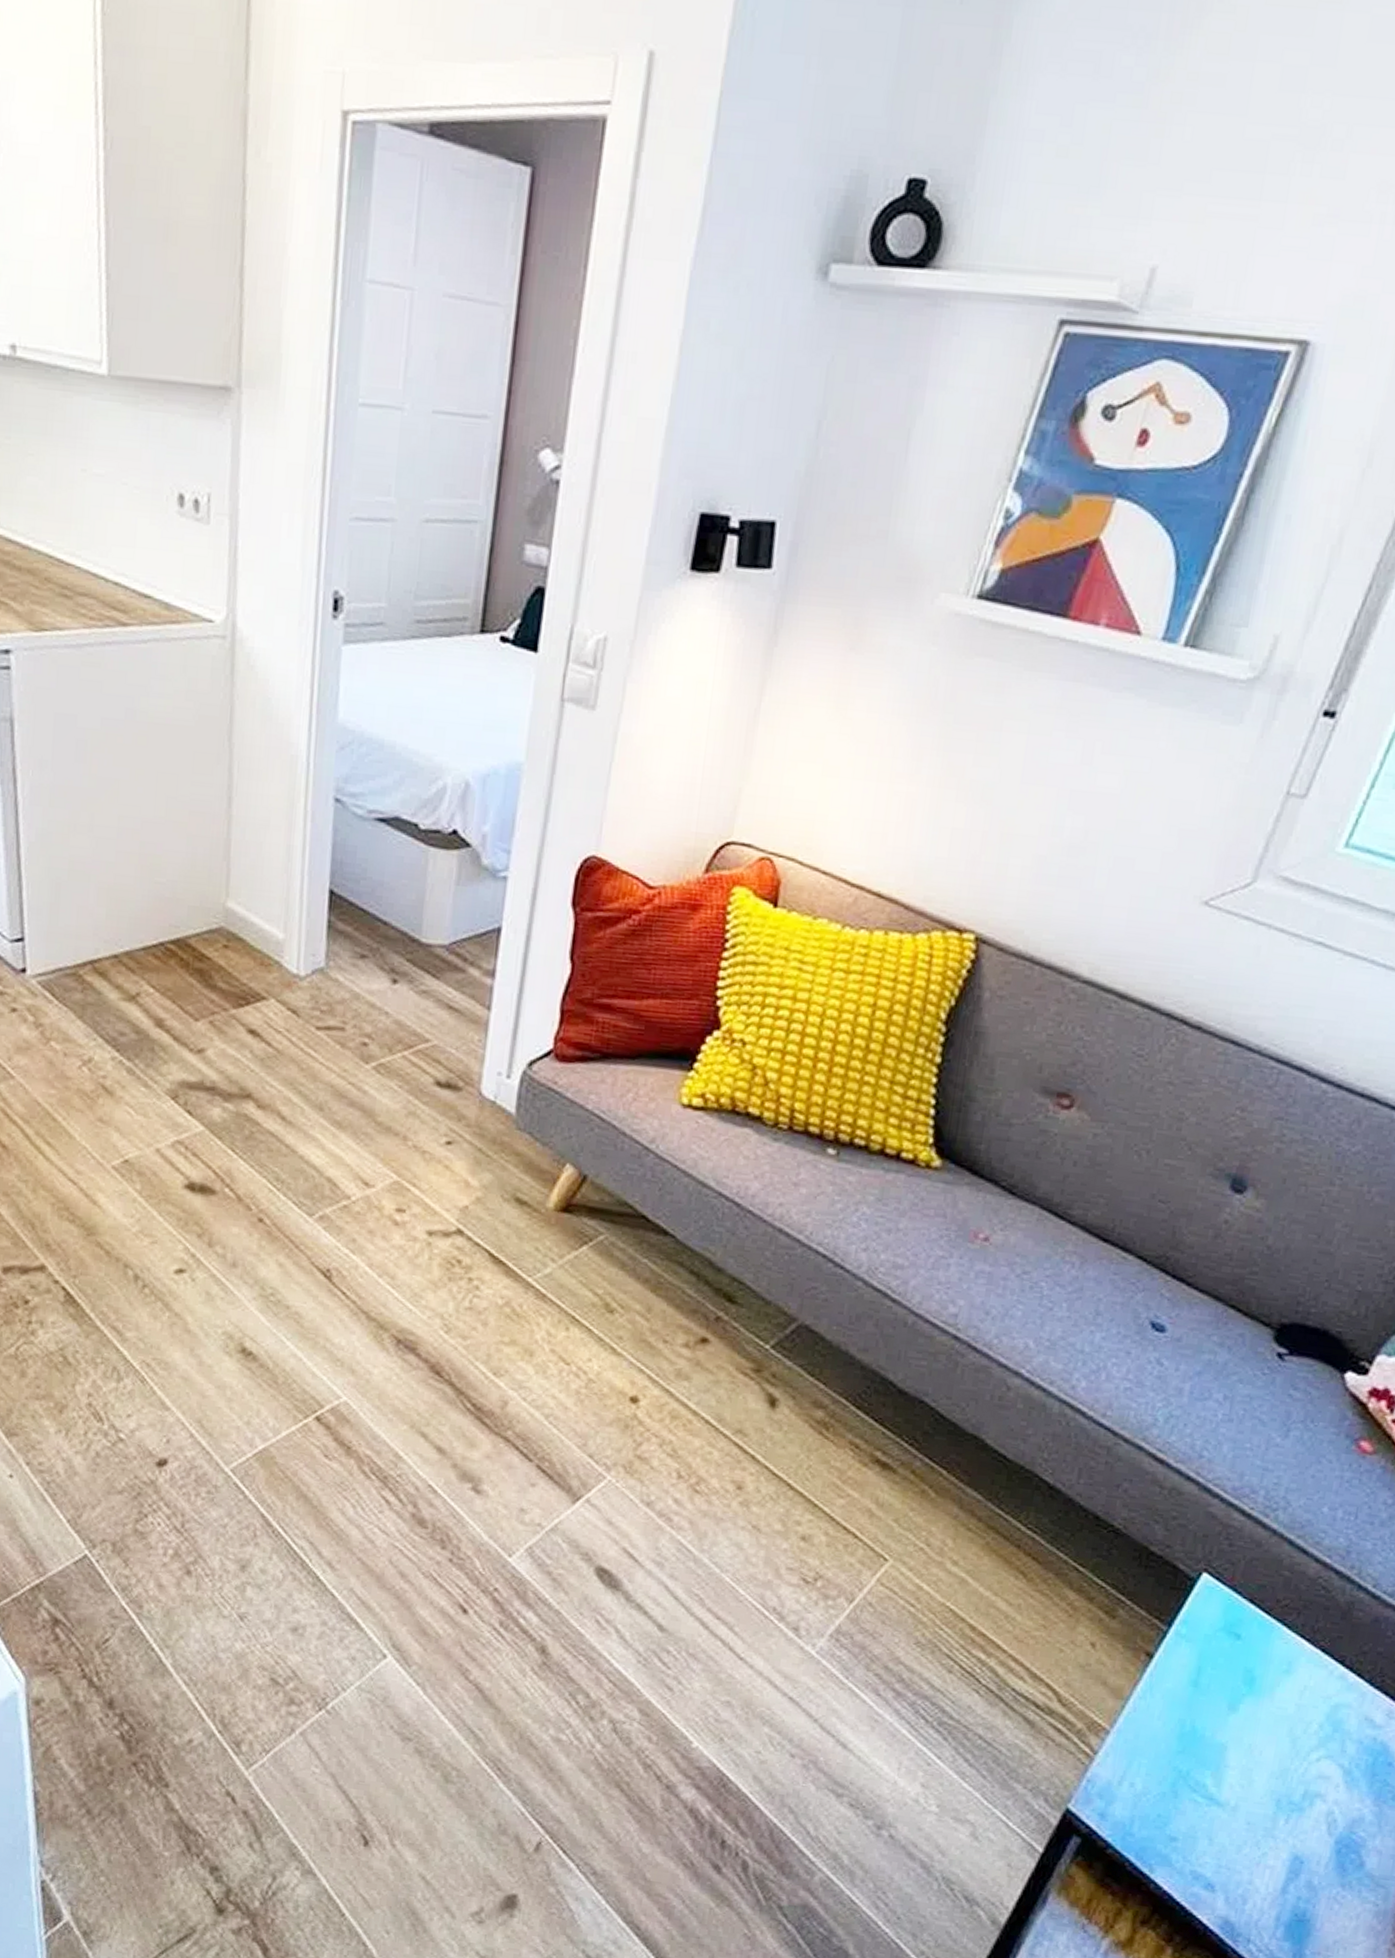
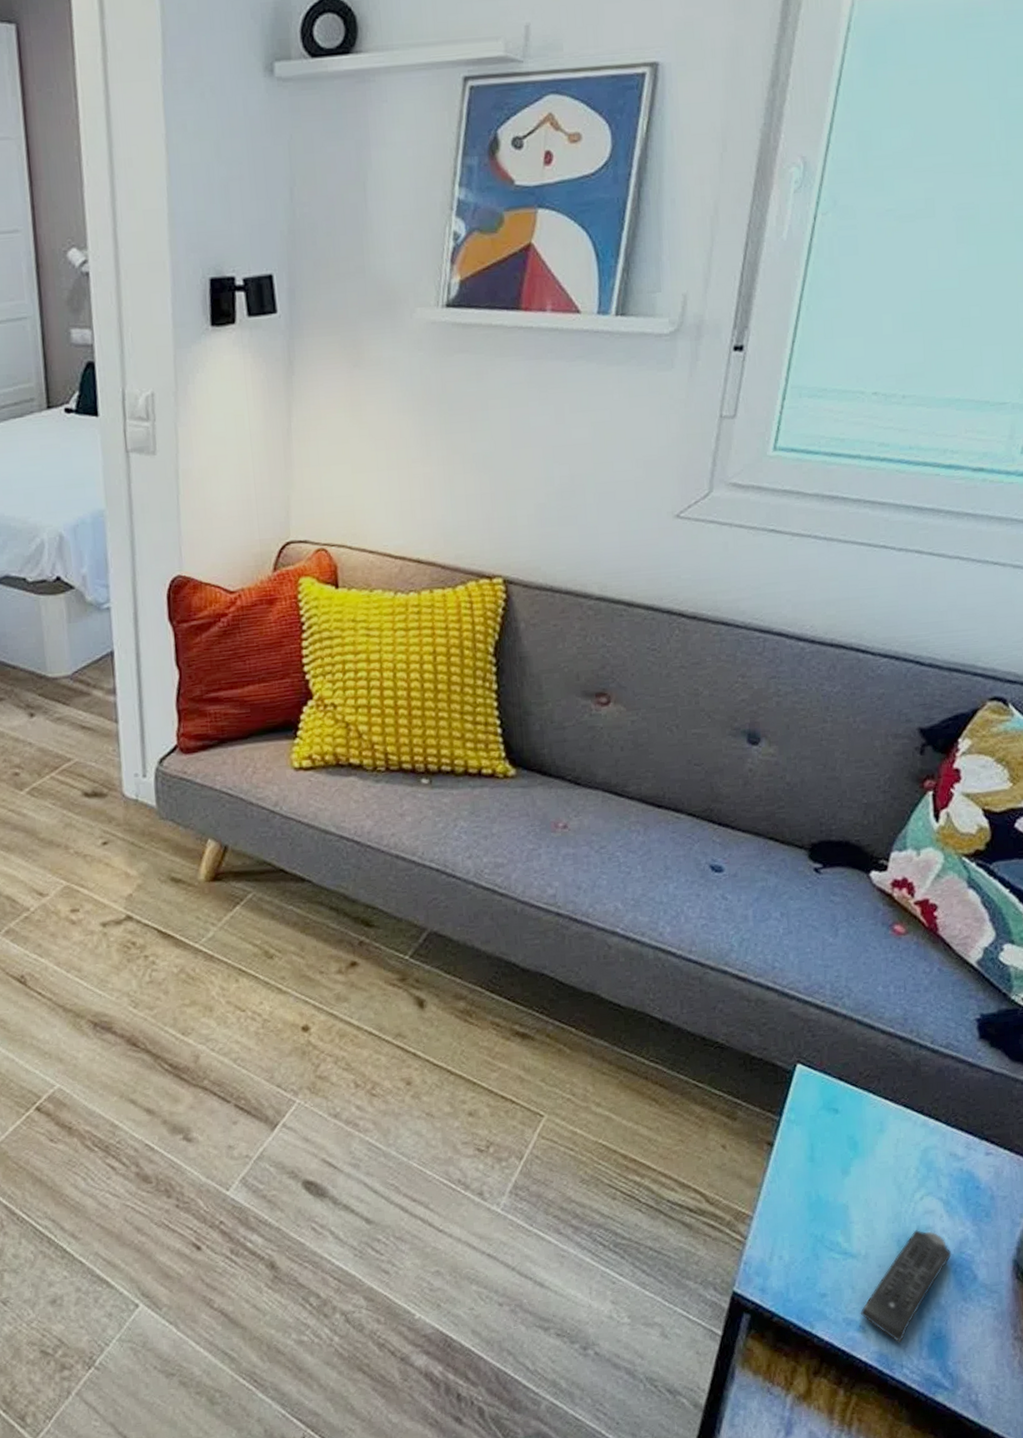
remote control: none [1212,1792,1340,1914] -> present [860,1229,952,1343]

